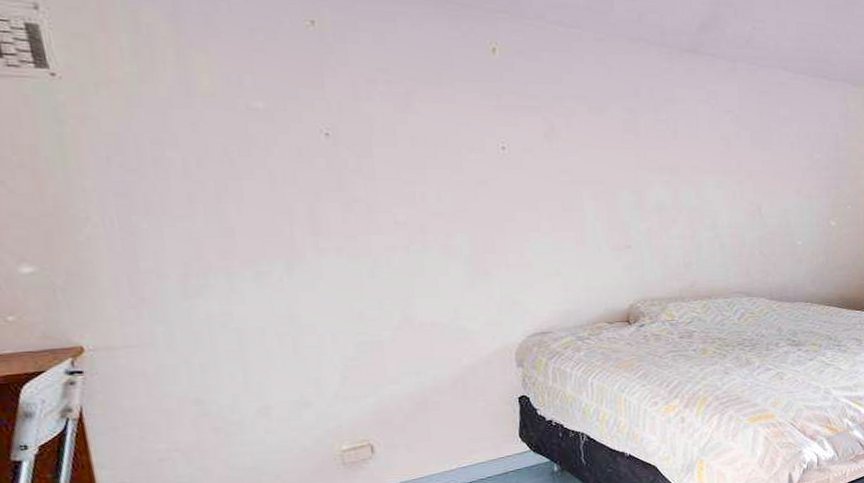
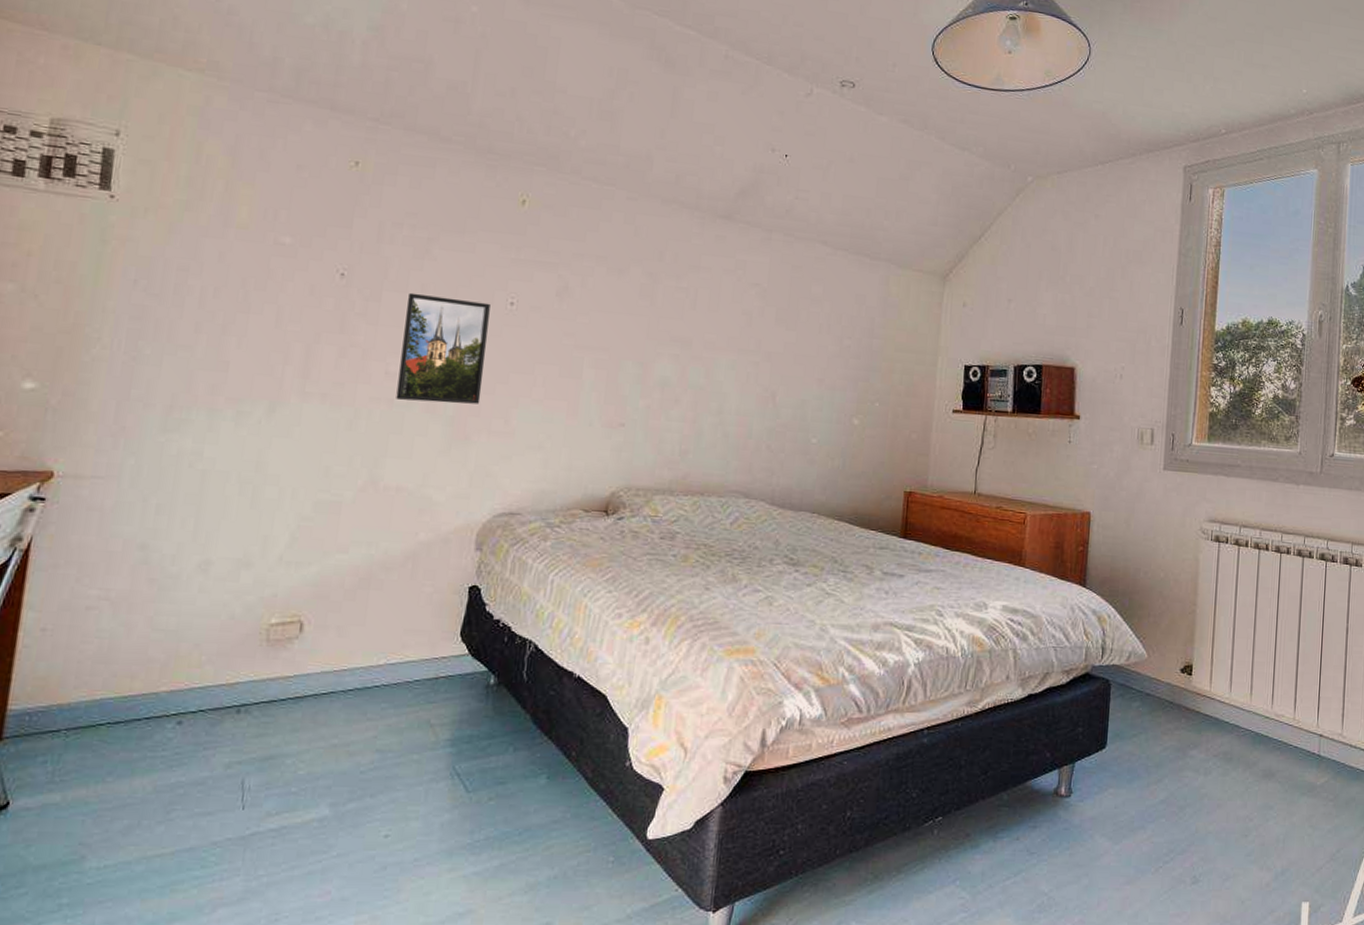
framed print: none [400,146,493,245] -> present [396,292,491,404]

